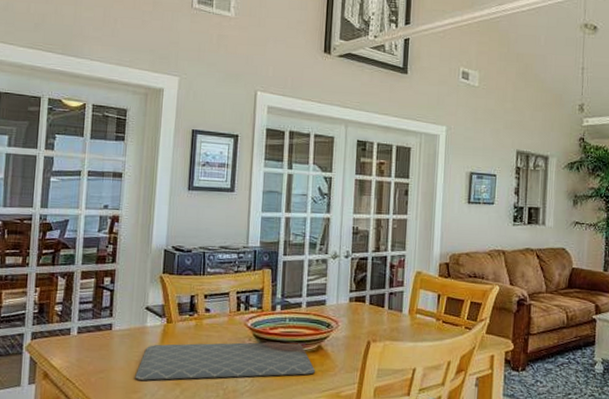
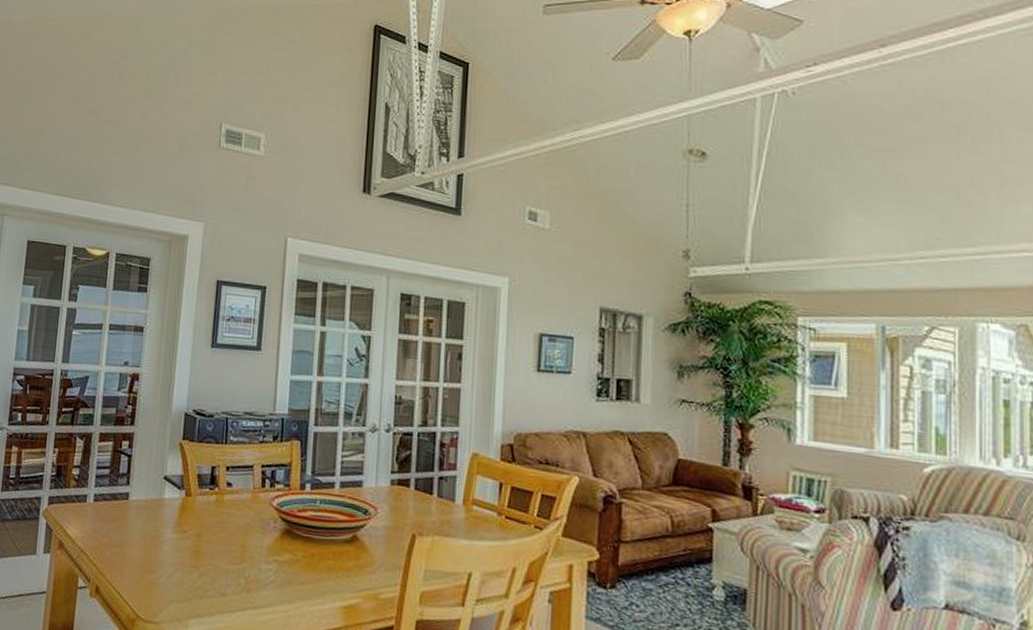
placemat: present [135,341,315,381] -> none [151,519,349,570]

